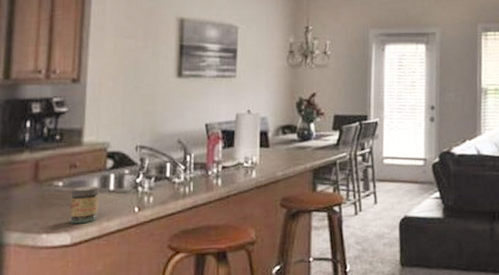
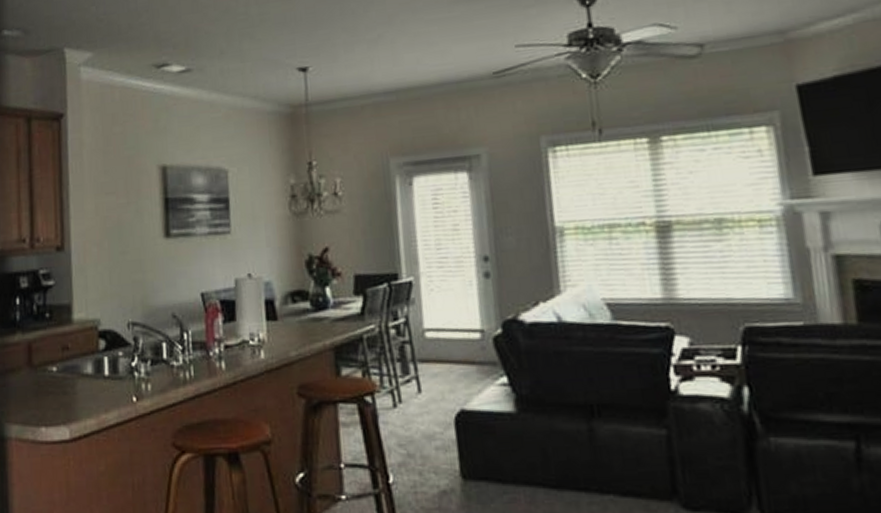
jar: present [69,186,99,223] -> none [65,371,95,415]

